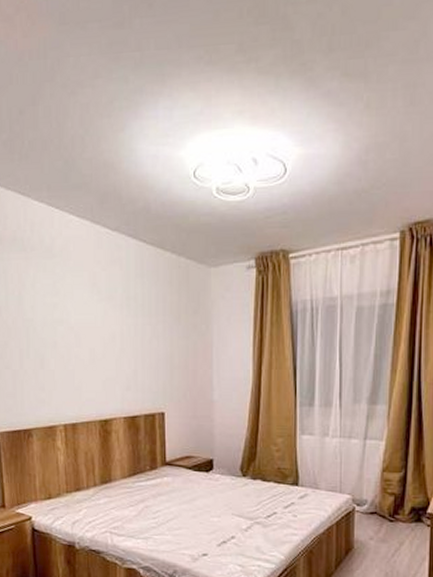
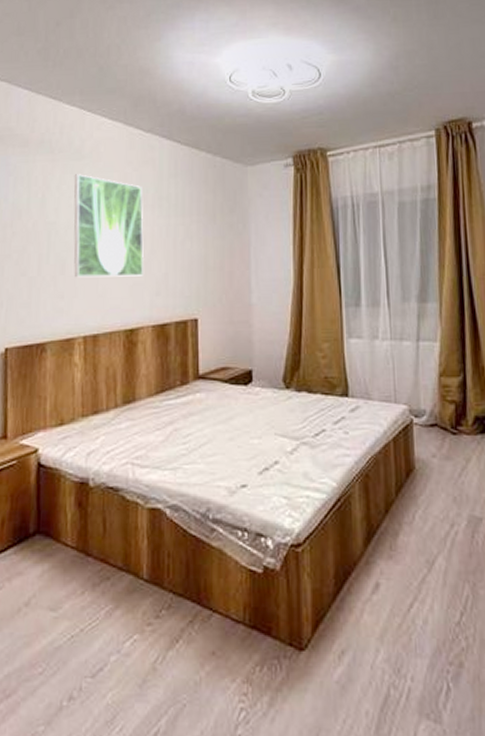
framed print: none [46,272,114,372] -> present [74,174,144,278]

